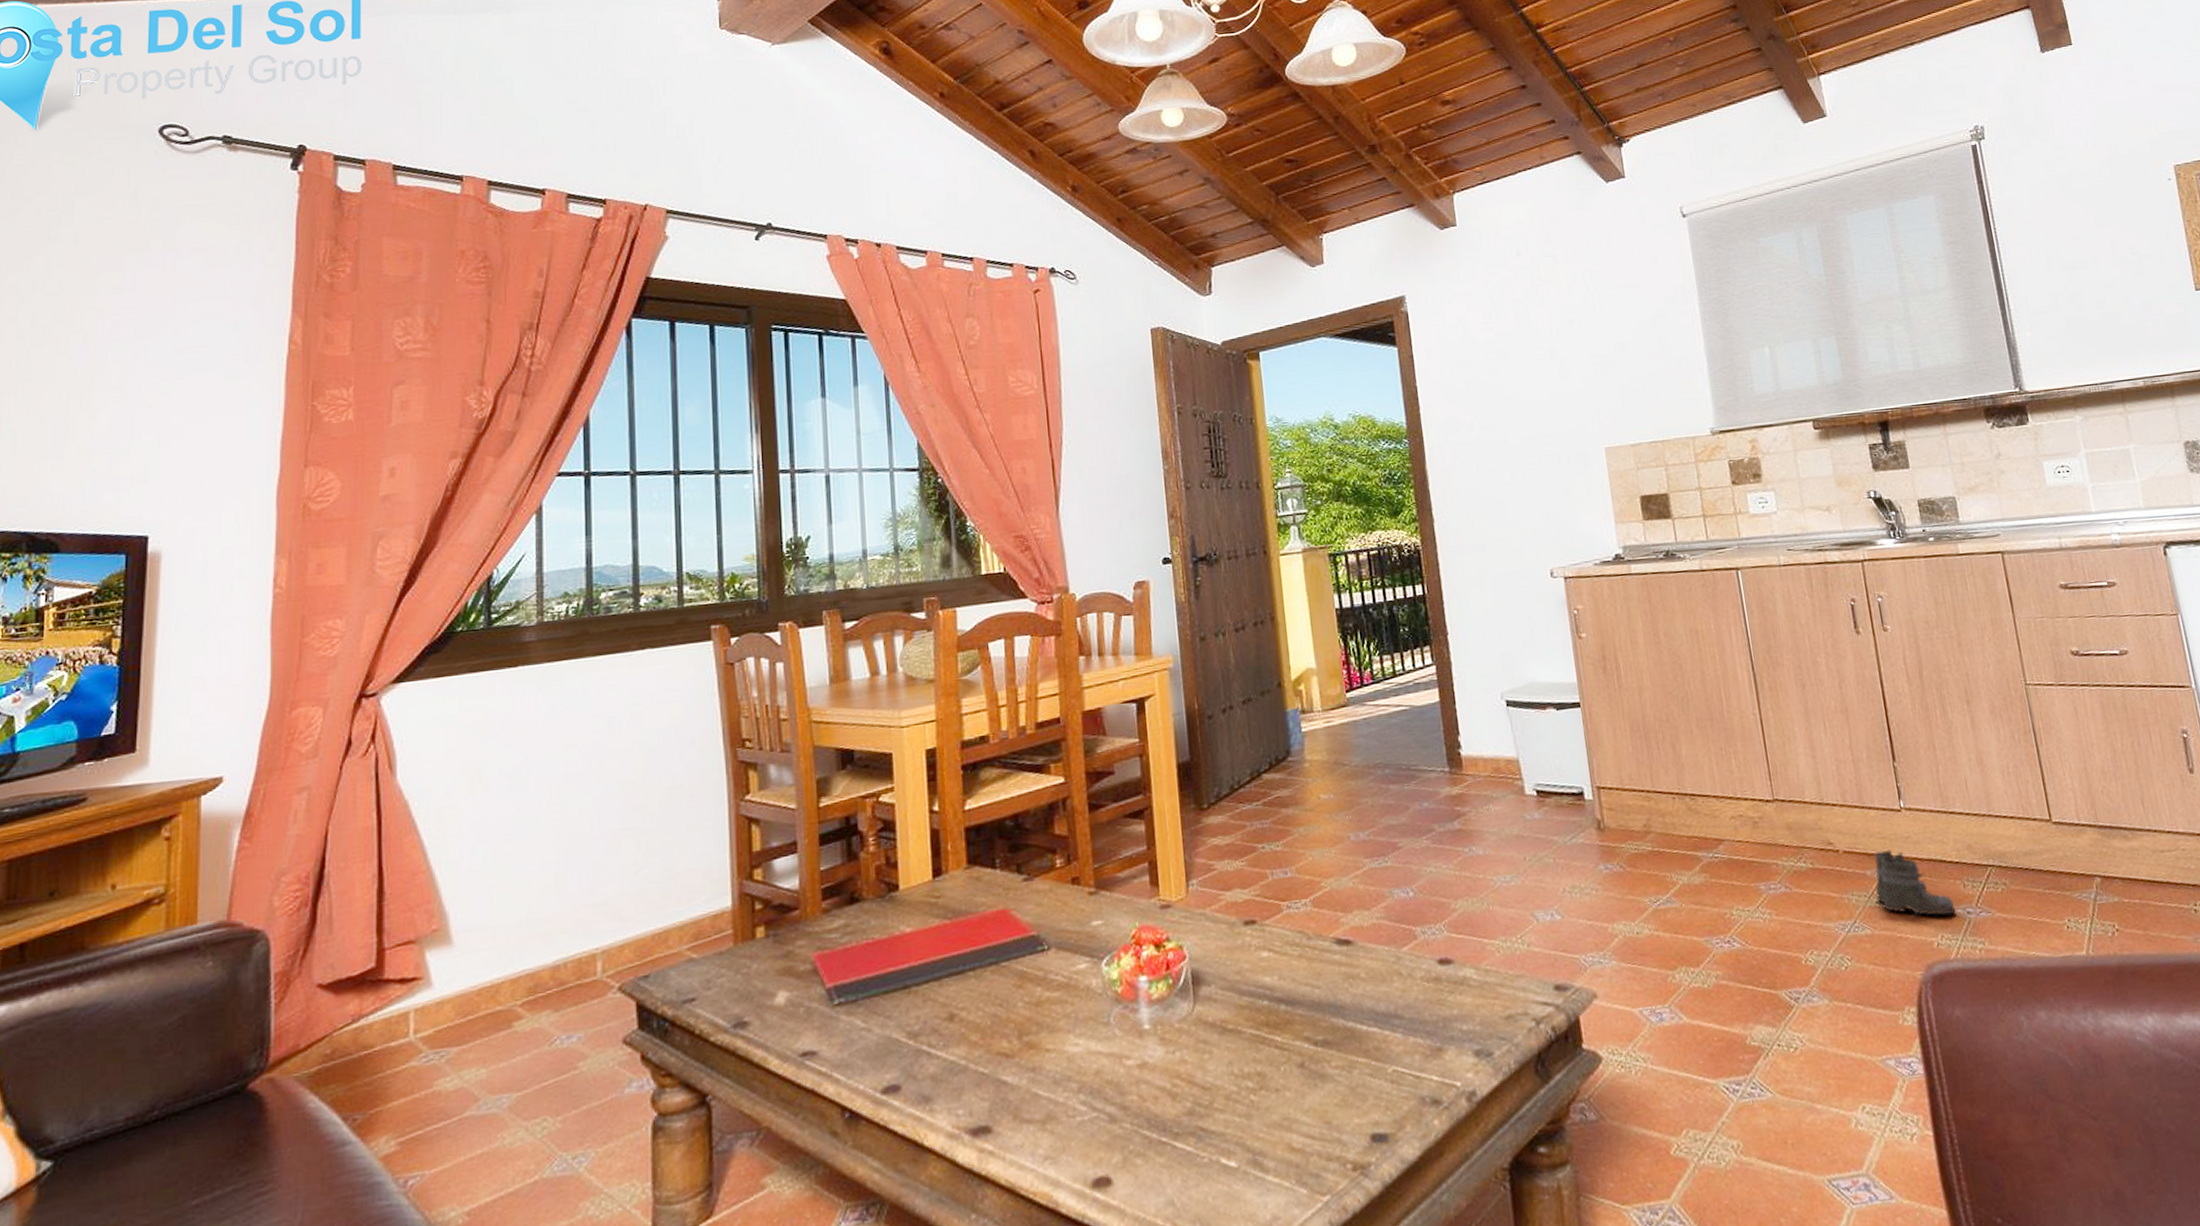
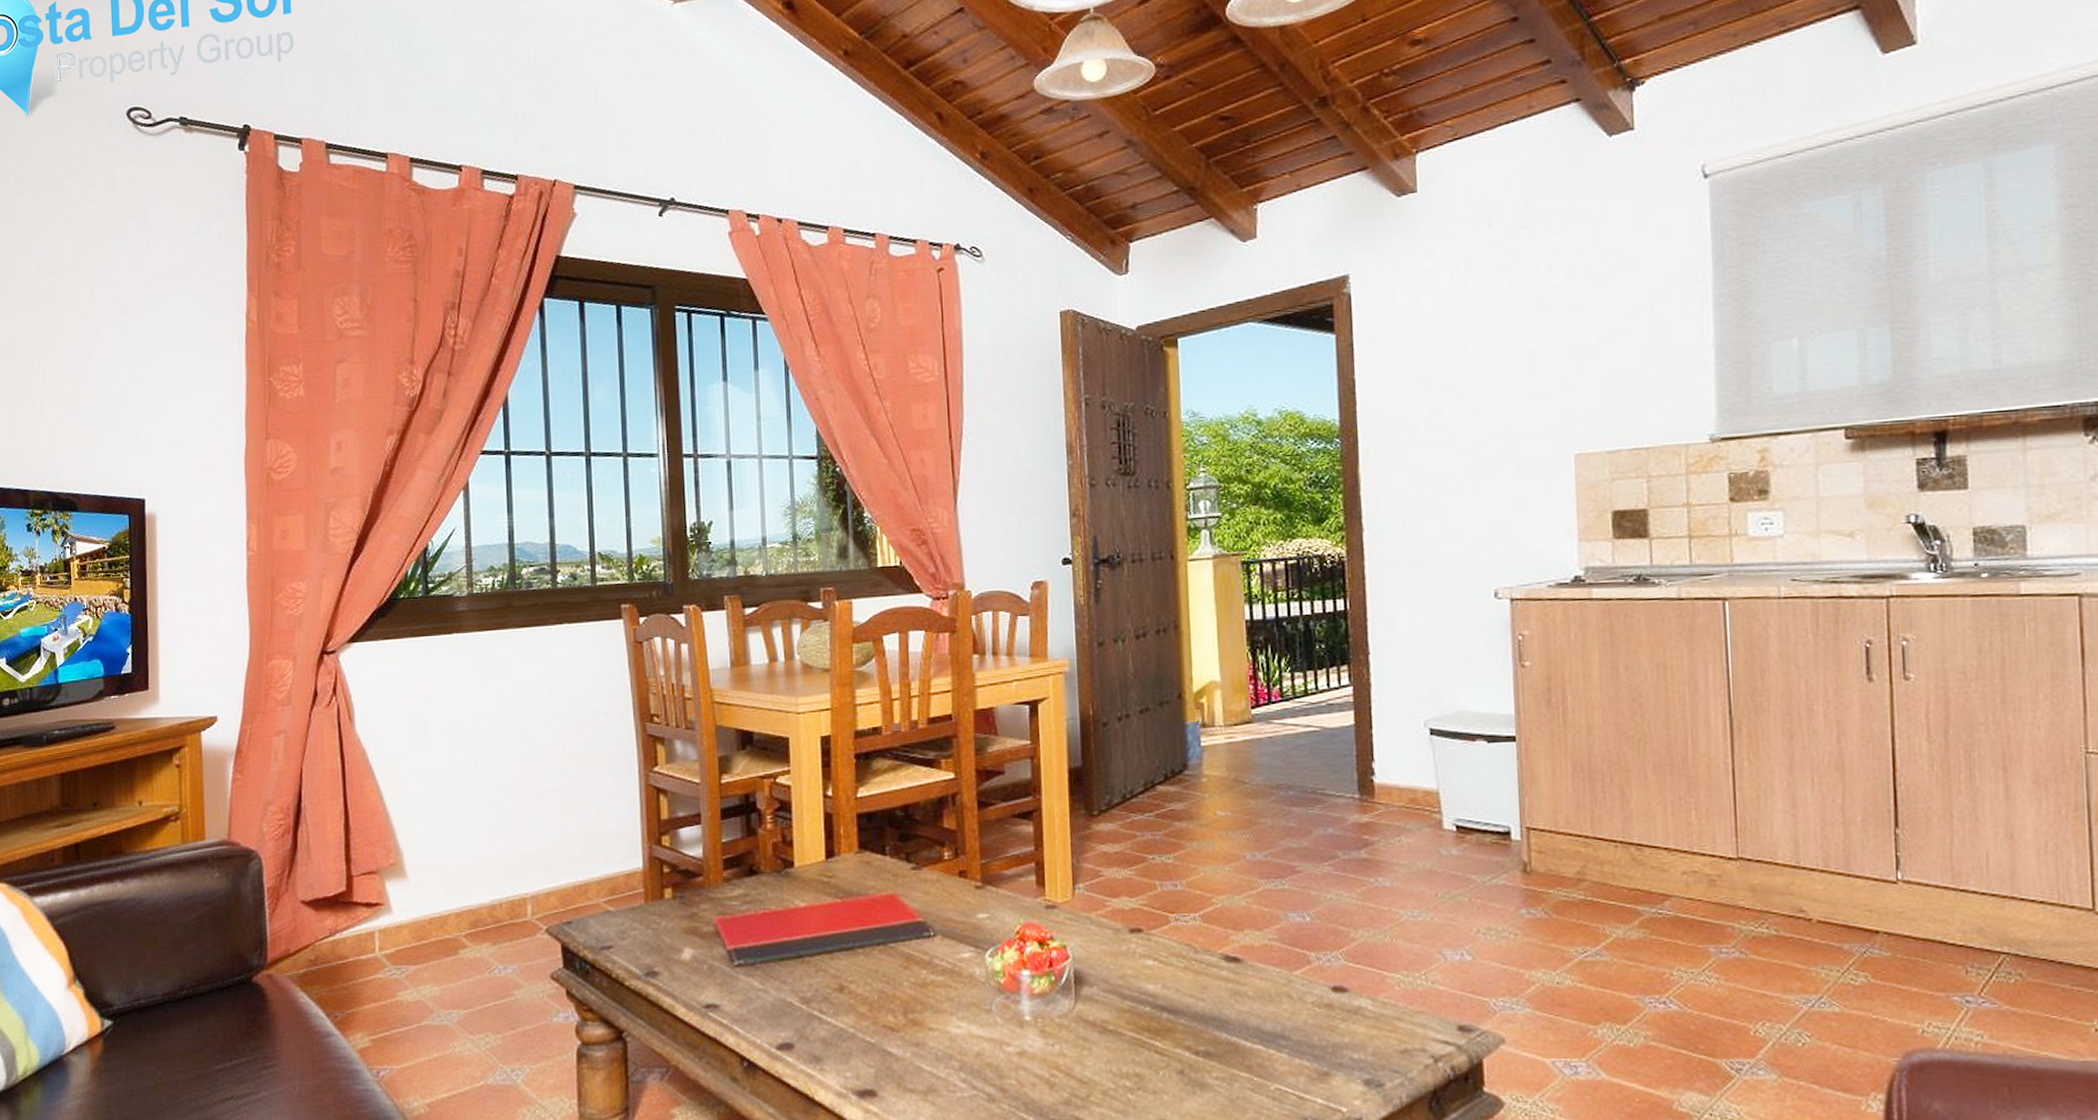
boots: present [1874,849,1956,920] -> none [1851,924,1951,1002]

